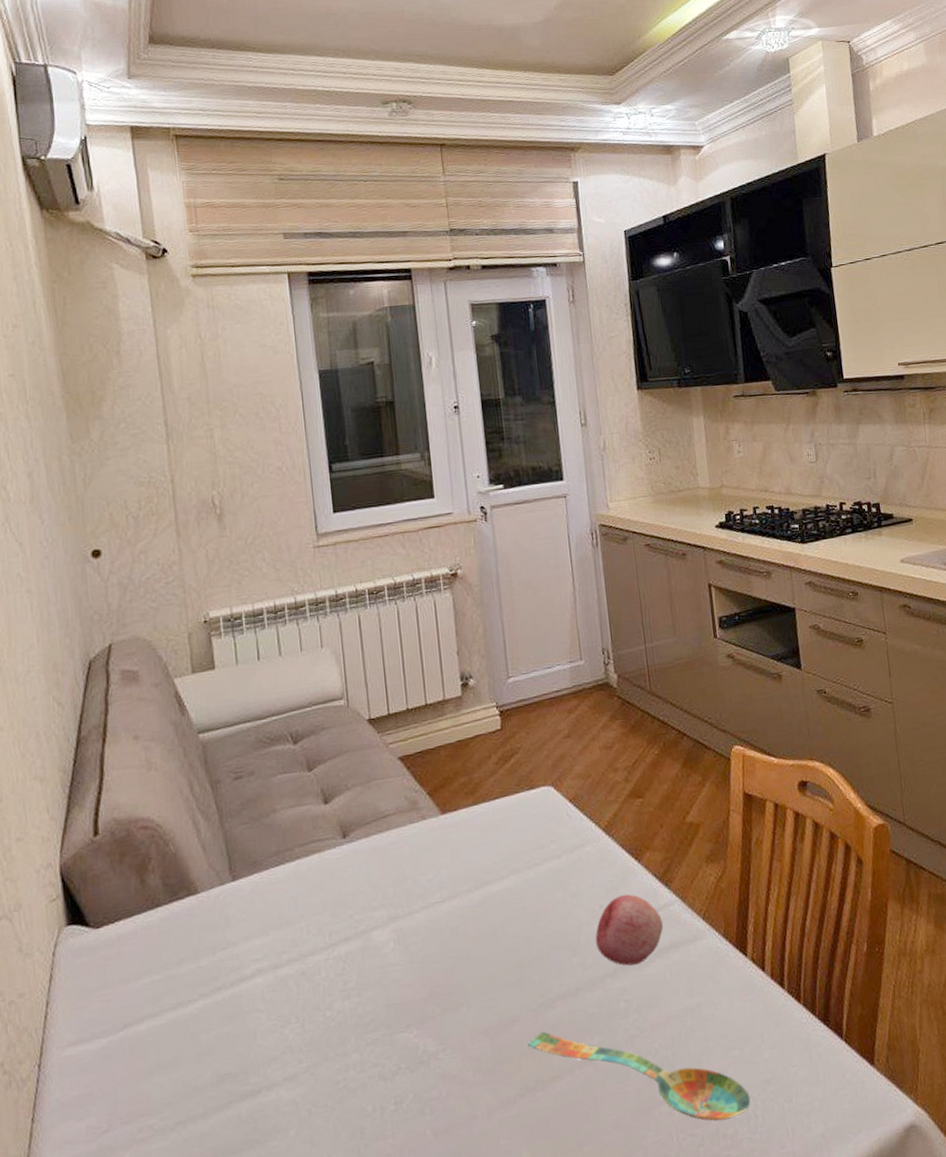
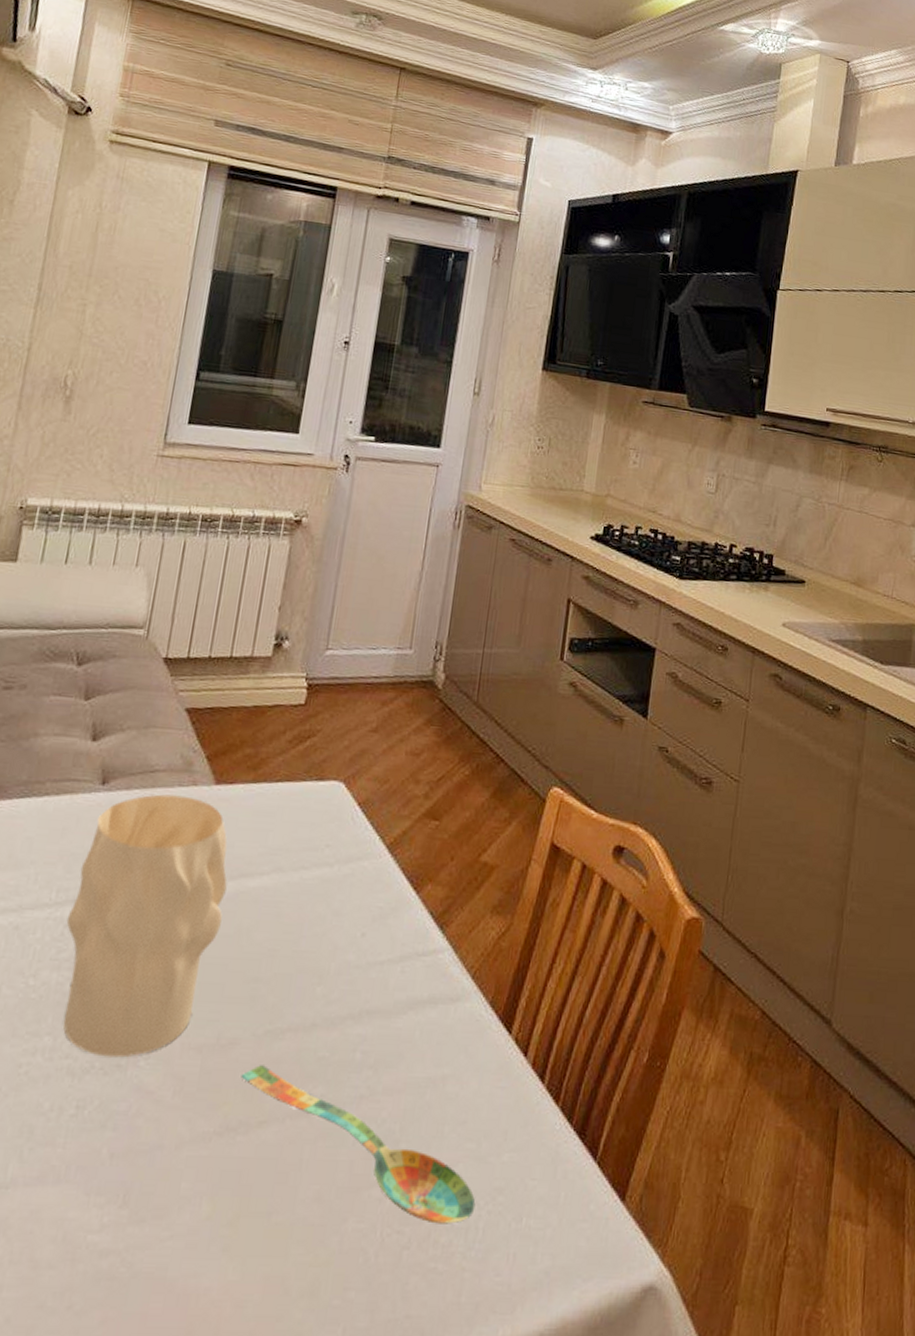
vase: none [344,830,478,1059] -> present [63,794,228,1058]
fruit: present [595,894,664,966] -> none [346,927,428,1012]

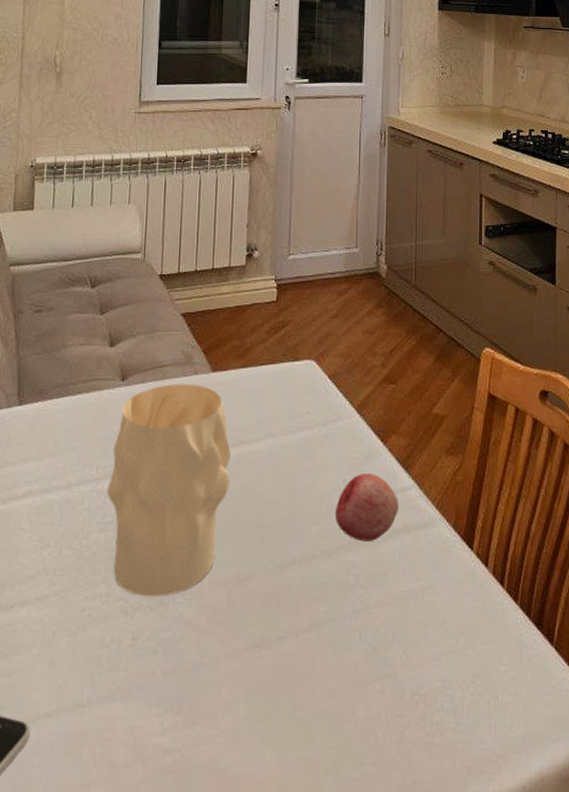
spoon: present [241,1065,476,1224] -> none [259,592,459,707]
fruit: none [346,927,428,1012] -> present [334,473,399,542]

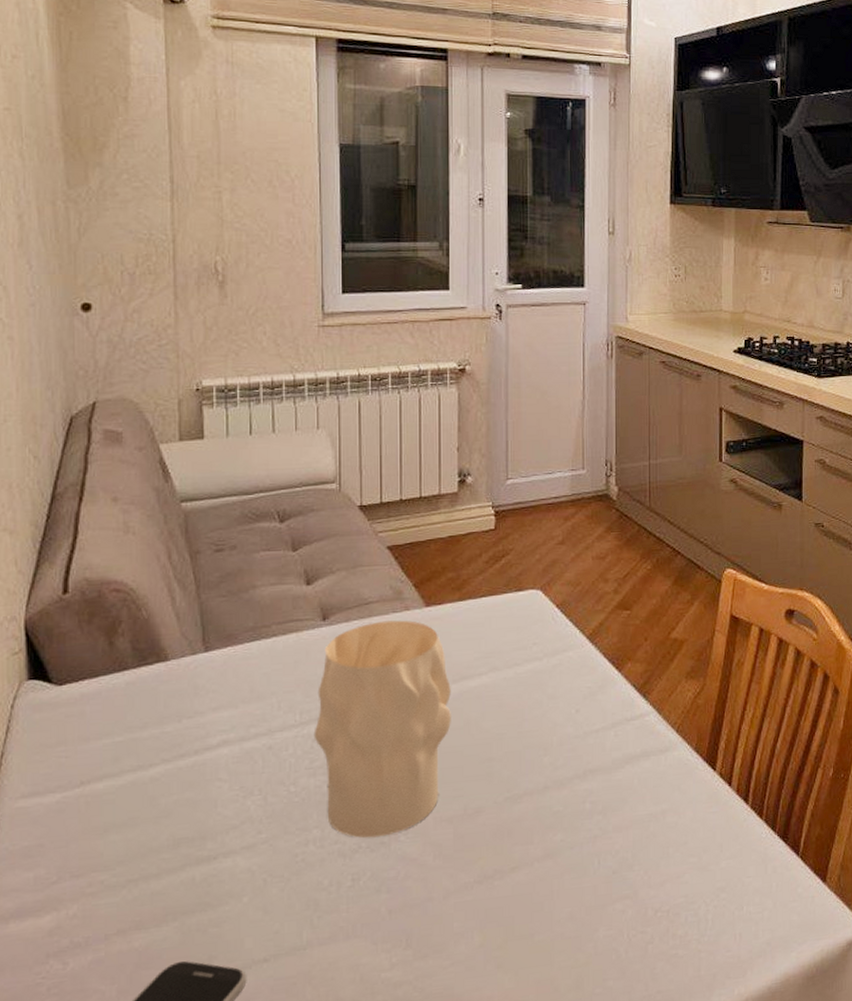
fruit: present [334,473,399,542] -> none [568,701,637,770]

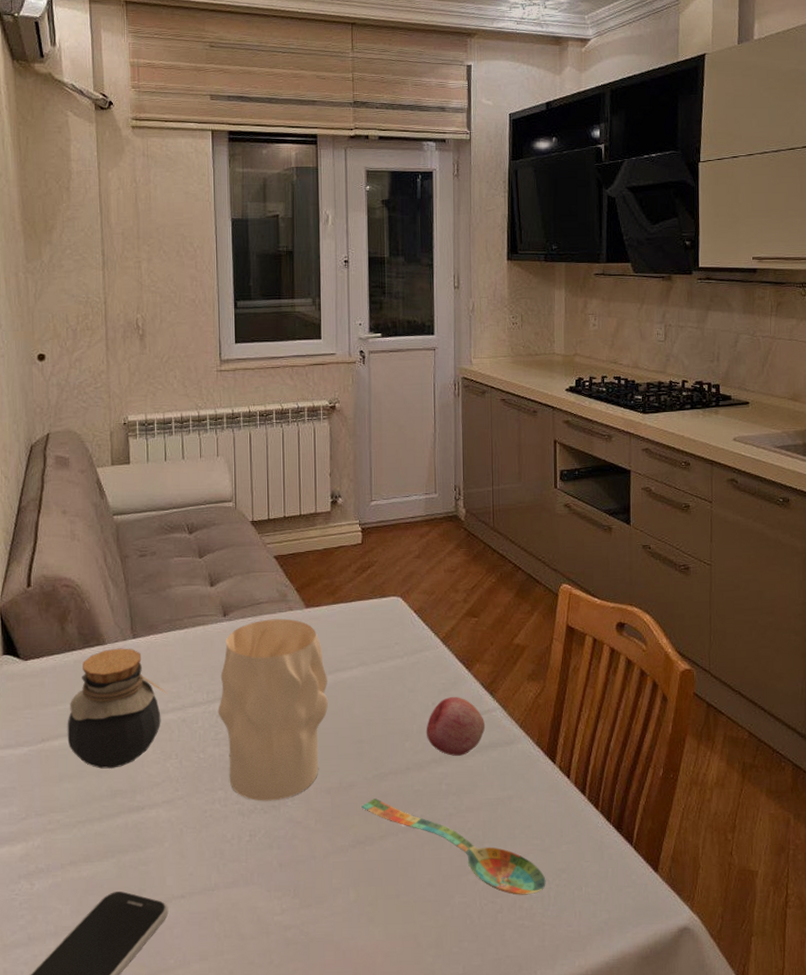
jar: none [115,664,249,814] -> present [67,648,167,769]
spoon: none [490,824,703,922] -> present [361,798,546,895]
fruit: none [568,701,637,770] -> present [426,697,486,756]

